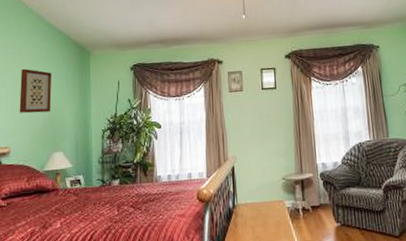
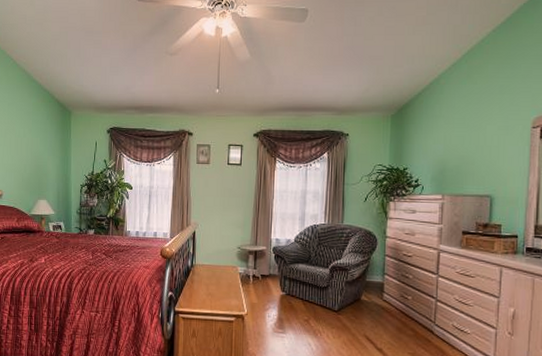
wall art: present [19,68,52,114] -> none [9,121,37,163]

